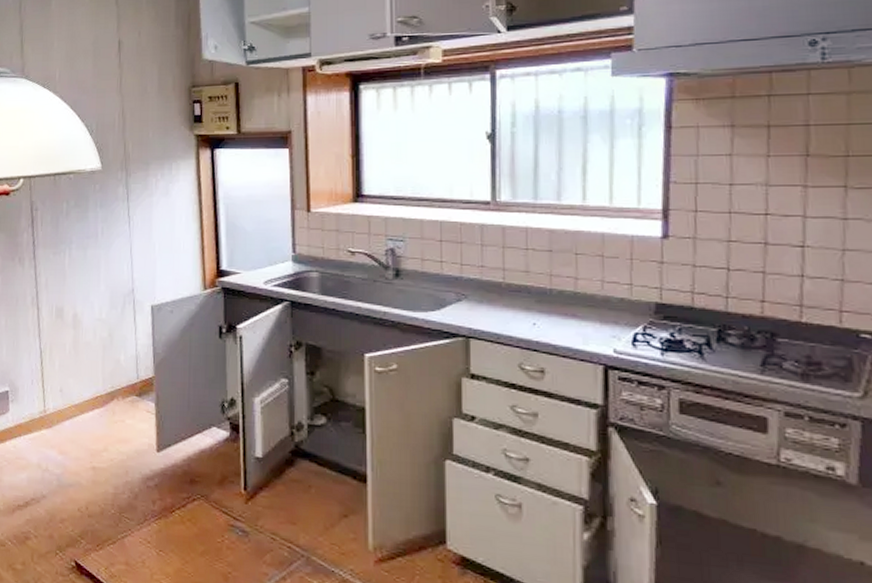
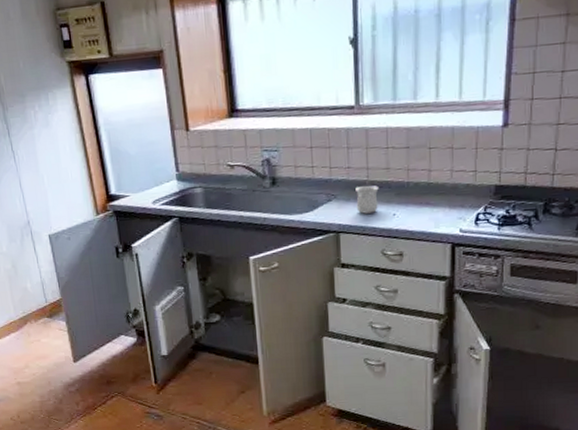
mug: none [489,287,517,320] -> present [355,185,379,214]

